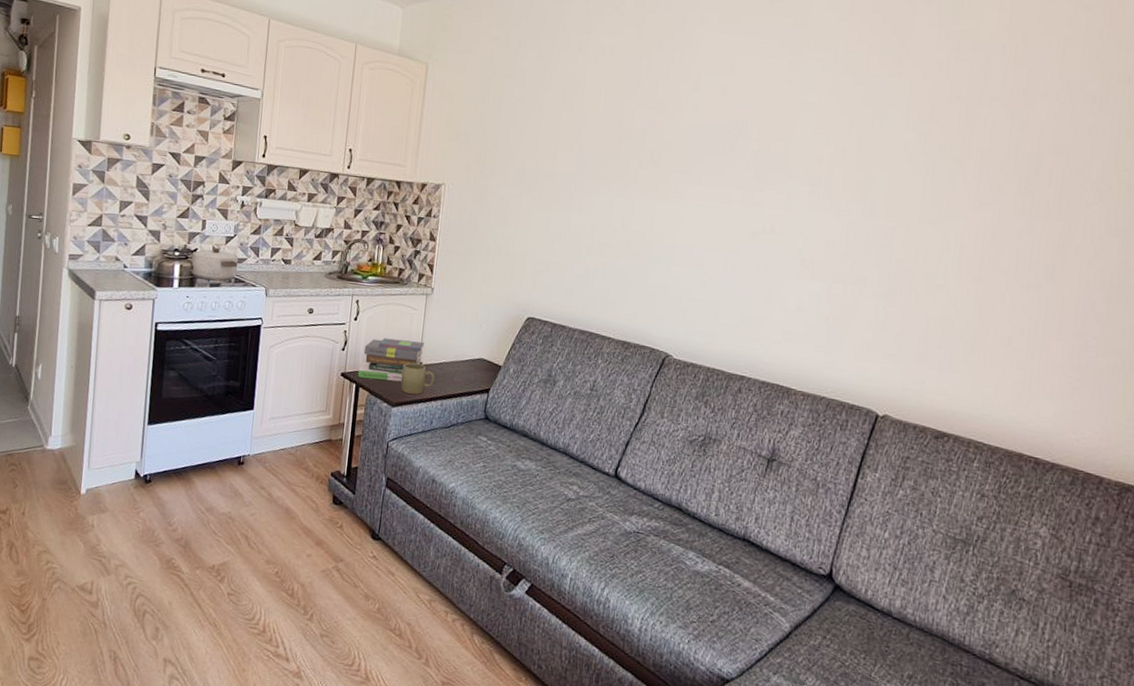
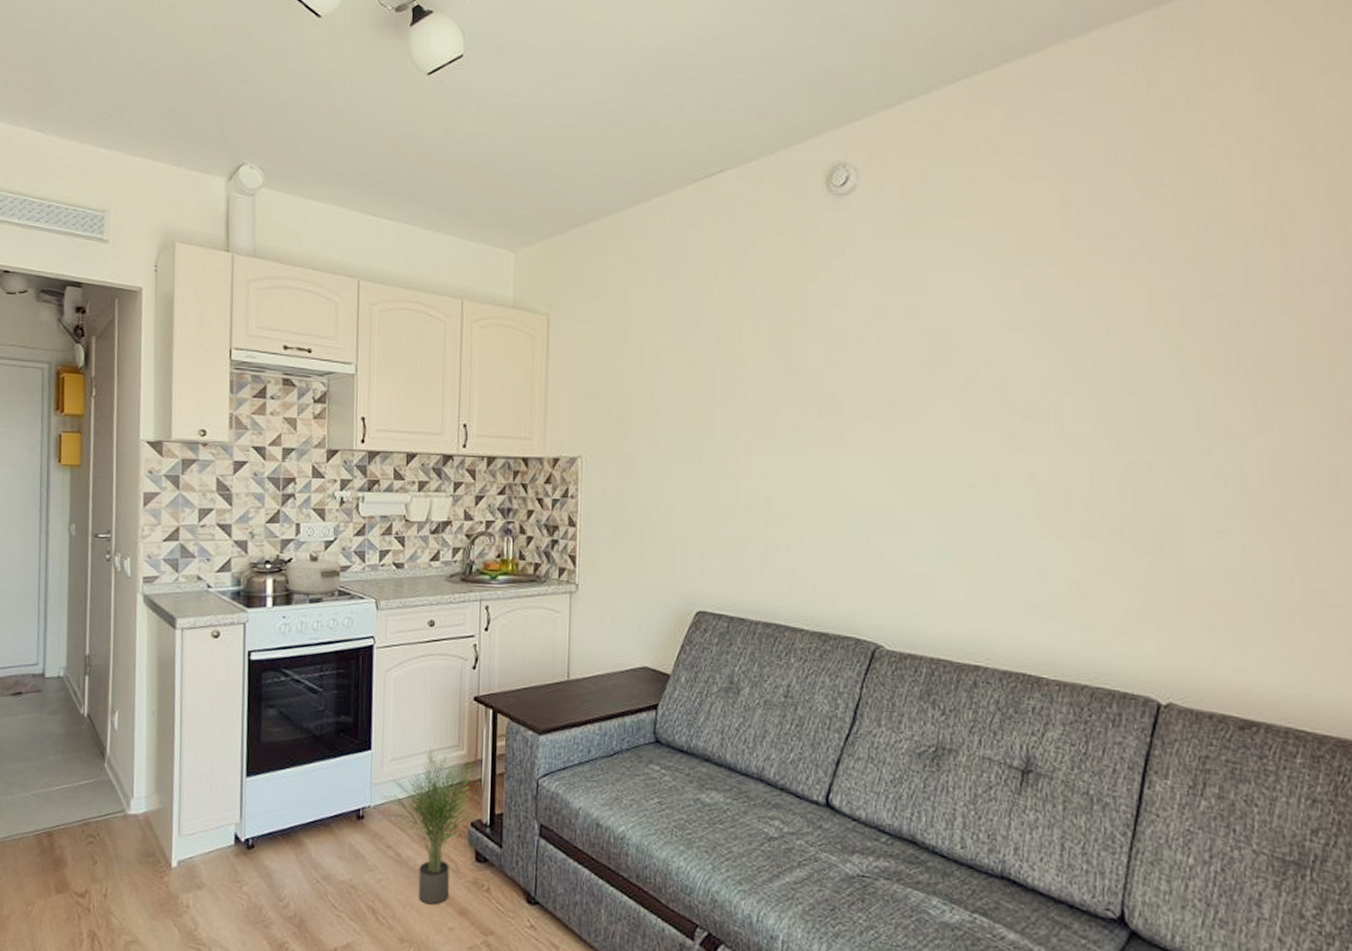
potted plant: none [260,411,337,536] -> present [382,748,474,905]
books: present [357,337,424,382] -> none [494,649,573,703]
mug: present [400,362,435,394] -> none [547,678,588,717]

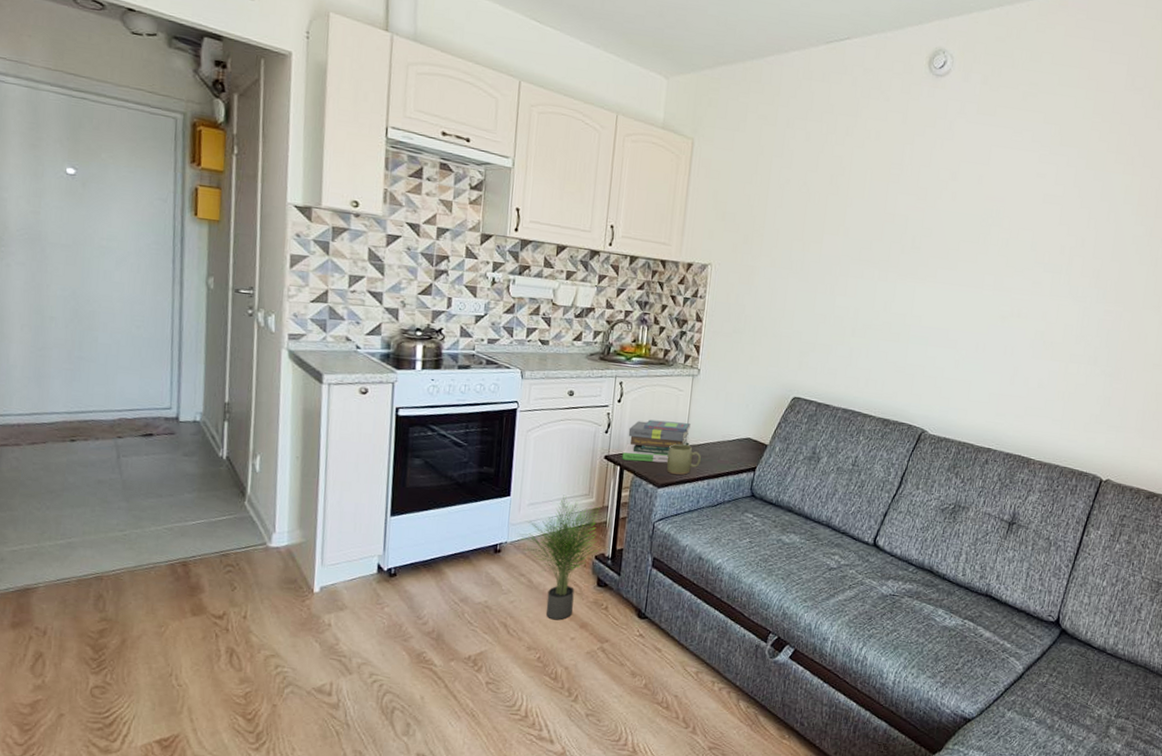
cooking pot: present [285,555,341,595] -> none [435,327,490,363]
books: none [494,649,573,703] -> present [621,419,691,463]
mug: none [547,678,588,717] -> present [666,443,701,475]

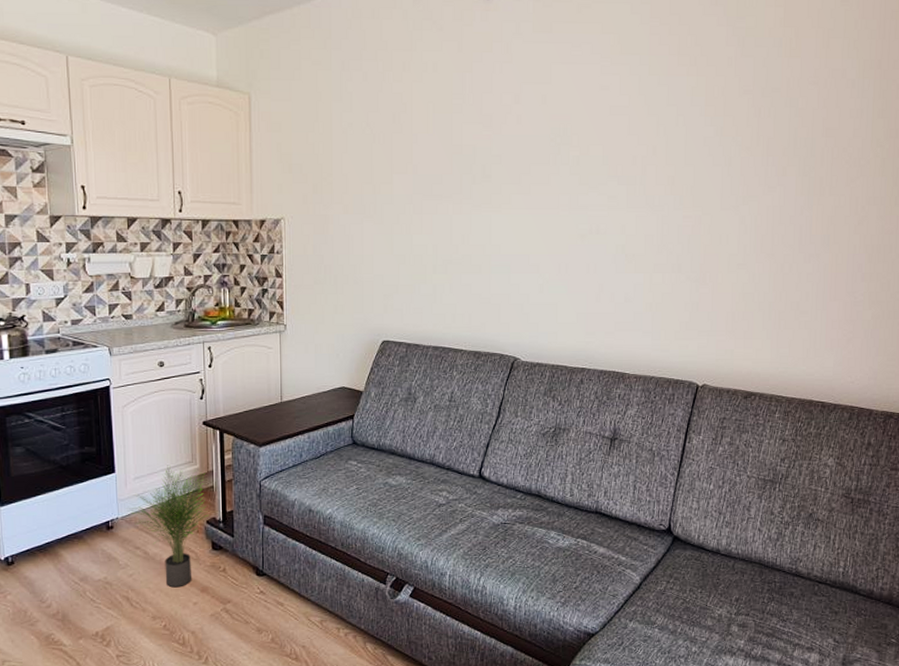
books: present [621,419,691,463] -> none [220,380,286,424]
mug: present [666,443,701,475] -> none [265,401,298,431]

